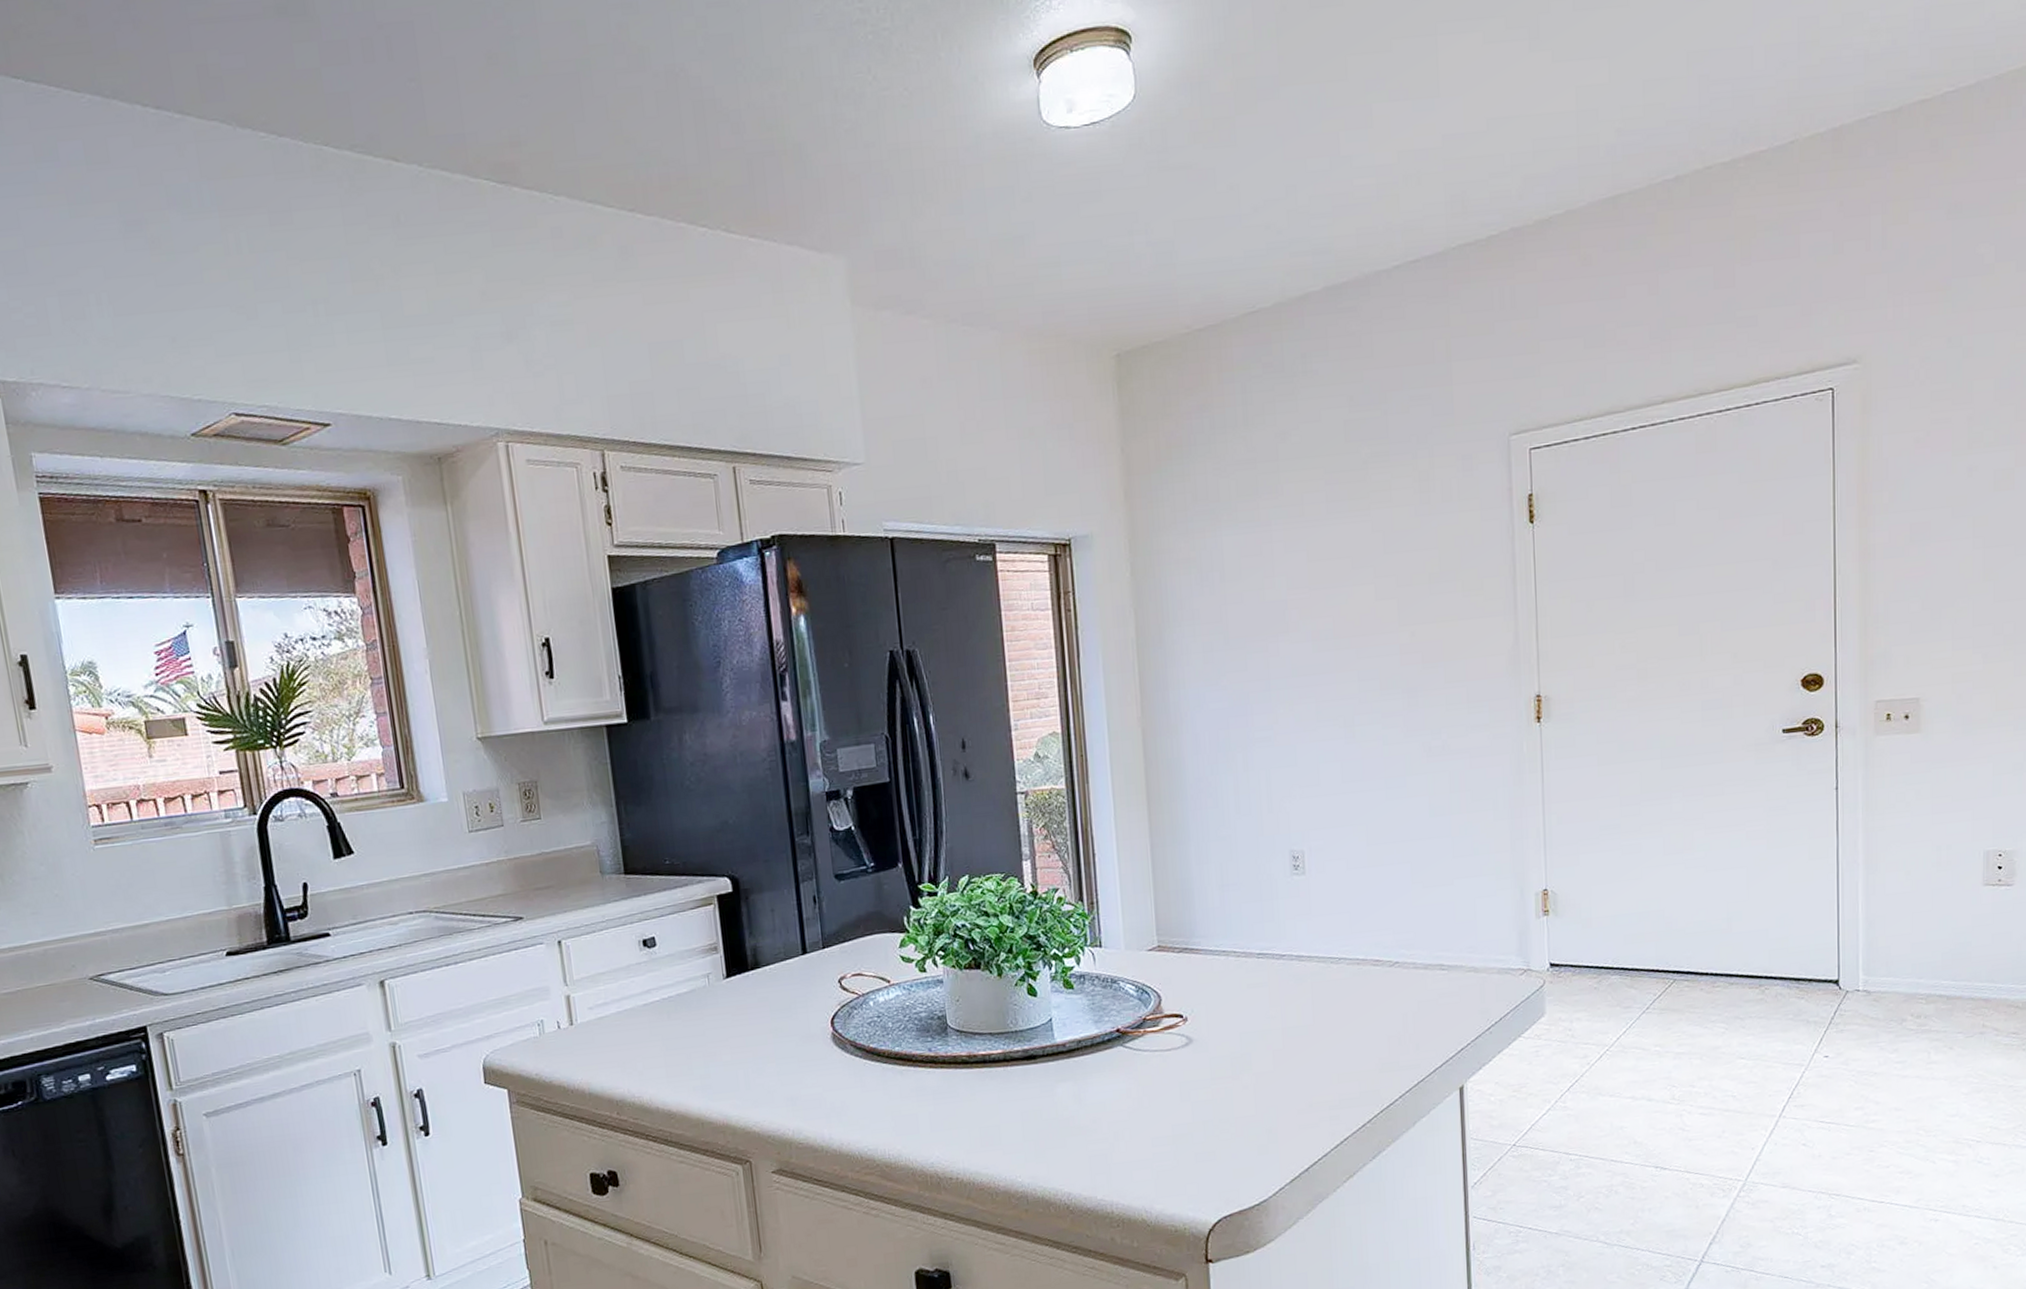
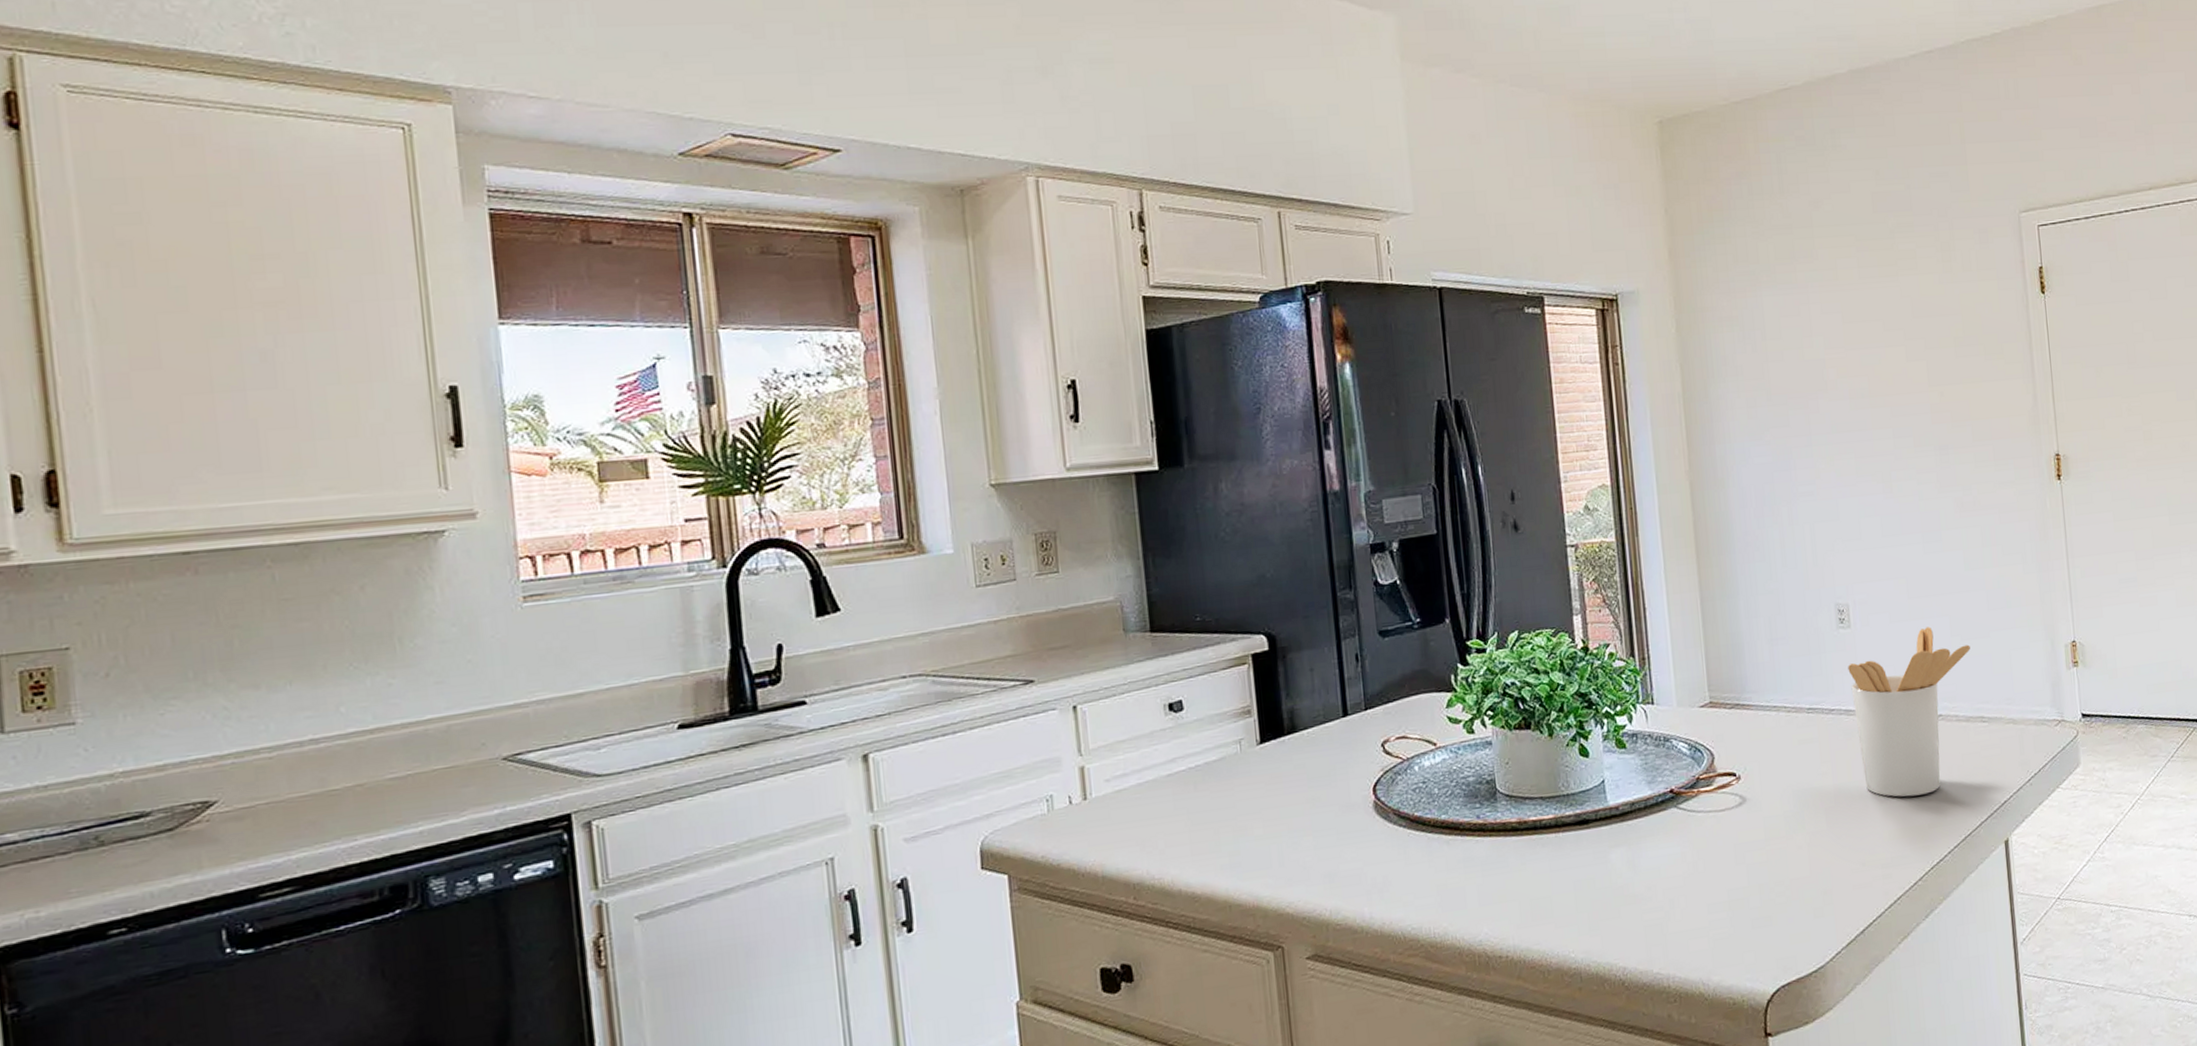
utensil holder: none [1301,874,1432,1042] -> present [1848,627,1970,797]

